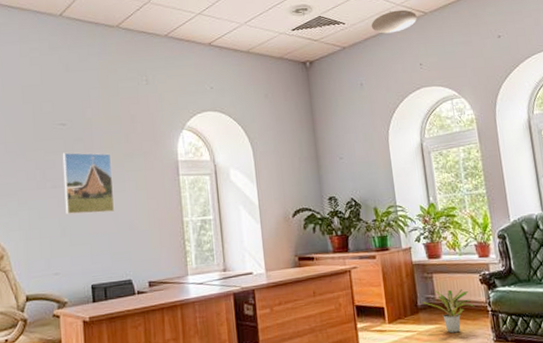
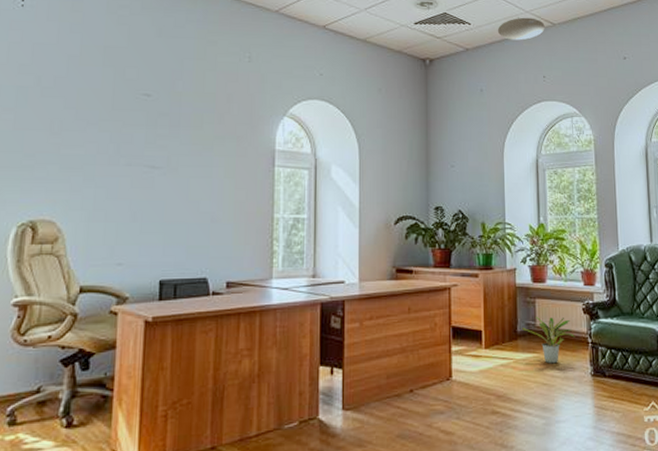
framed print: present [62,152,115,215] -> none [139,127,200,200]

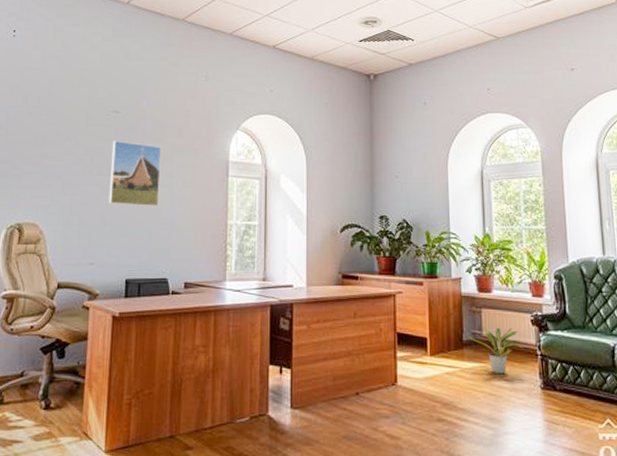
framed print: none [139,127,200,200] -> present [108,140,162,207]
ceiling light: present [497,17,545,41] -> none [440,32,489,55]

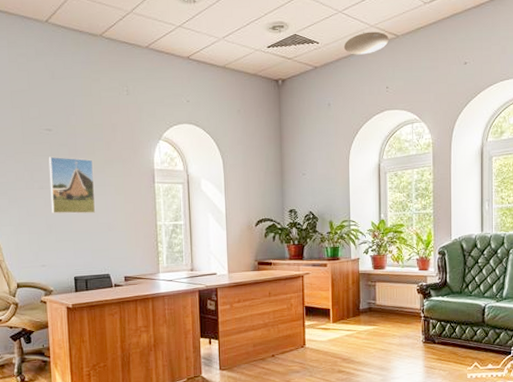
ceiling light: none [440,32,489,55] -> present [343,31,389,55]
potted plant: present [468,325,524,375] -> none [364,296,410,334]

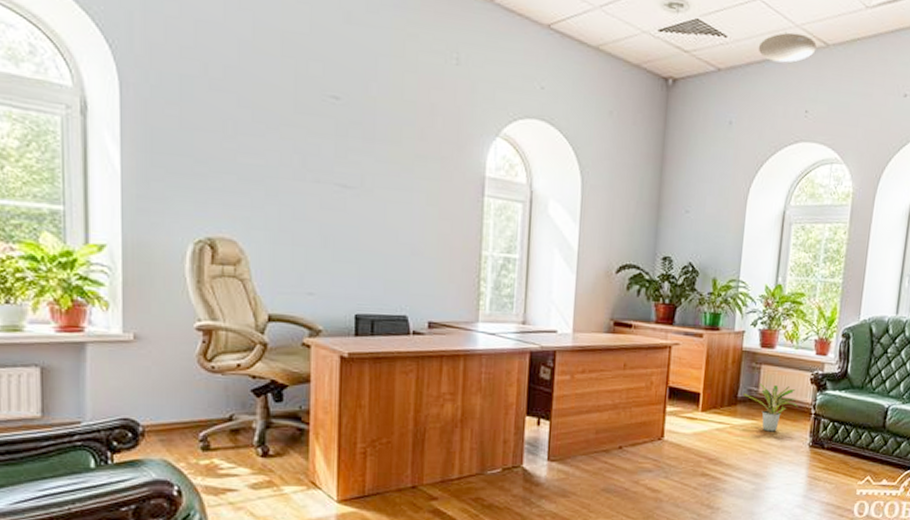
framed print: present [48,156,96,214] -> none [329,137,398,229]
potted plant: none [364,296,410,334] -> present [743,382,799,432]

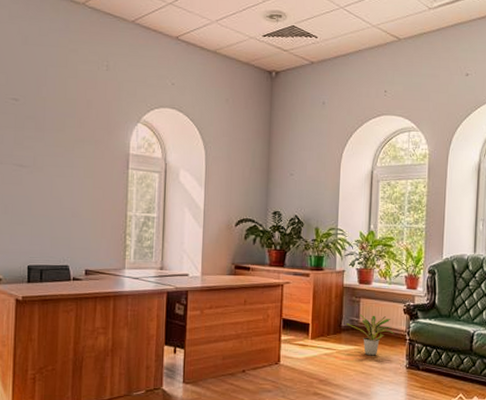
ceiling light: present [758,31,817,63] -> none [343,31,390,55]

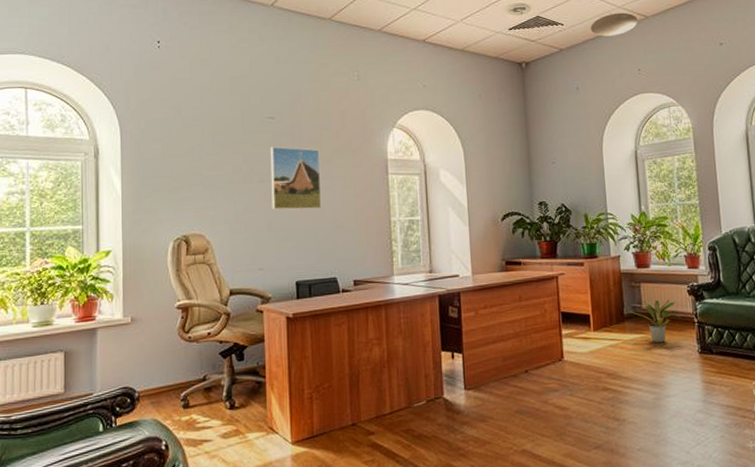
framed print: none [9,129,62,197] -> present [270,146,322,210]
ceiling light: none [343,31,390,55] -> present [590,12,638,37]

